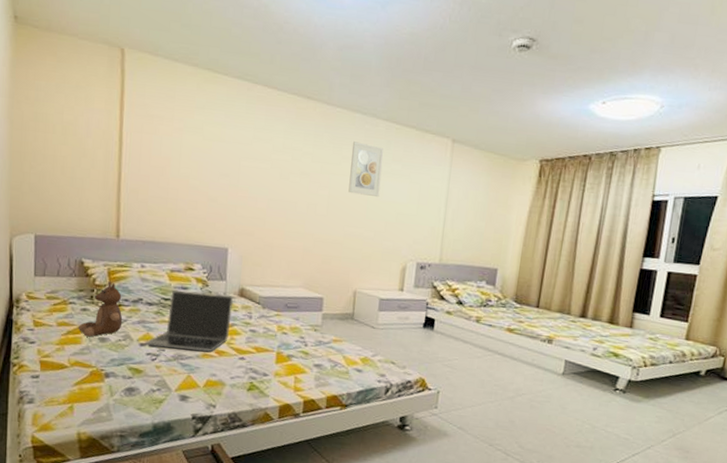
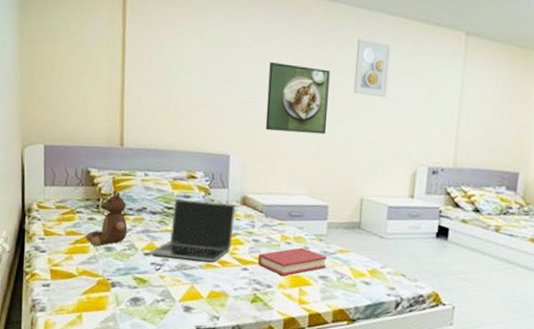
hardback book: none [255,337,321,365] -> present [258,247,327,277]
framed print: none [263,159,327,230] -> present [265,61,330,135]

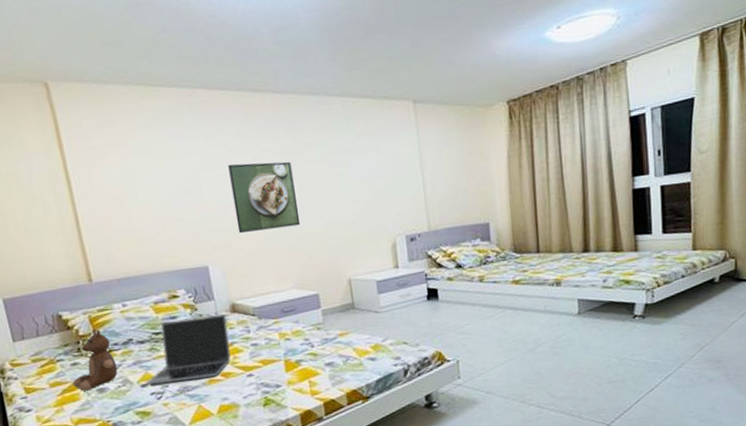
hardback book: present [258,247,327,277] -> none [261,340,330,373]
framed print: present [353,39,392,98] -> none [310,125,351,180]

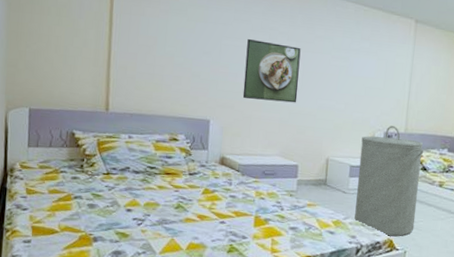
teddy bear: present [73,329,118,392] -> none [69,151,111,204]
laptop: present [145,314,231,386] -> none [131,159,214,216]
laundry hamper: none [382,226,462,349] -> present [354,126,424,237]

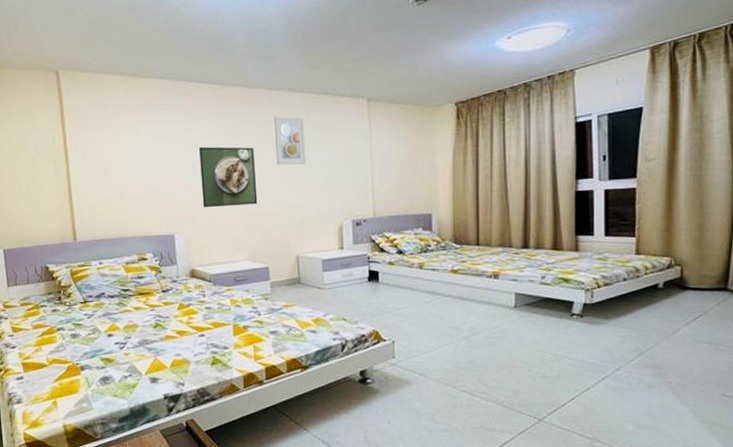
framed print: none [321,22,354,73] -> present [273,116,306,165]
laundry hamper: present [354,126,424,237] -> none [330,212,399,327]

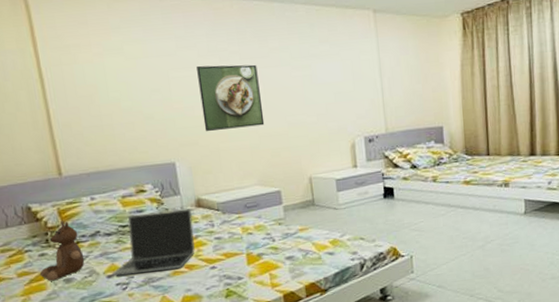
teddy bear: none [52,281,90,335] -> present [40,221,85,282]
laptop: none [111,277,187,336] -> present [111,208,195,277]
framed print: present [273,116,306,165] -> none [276,30,314,83]

